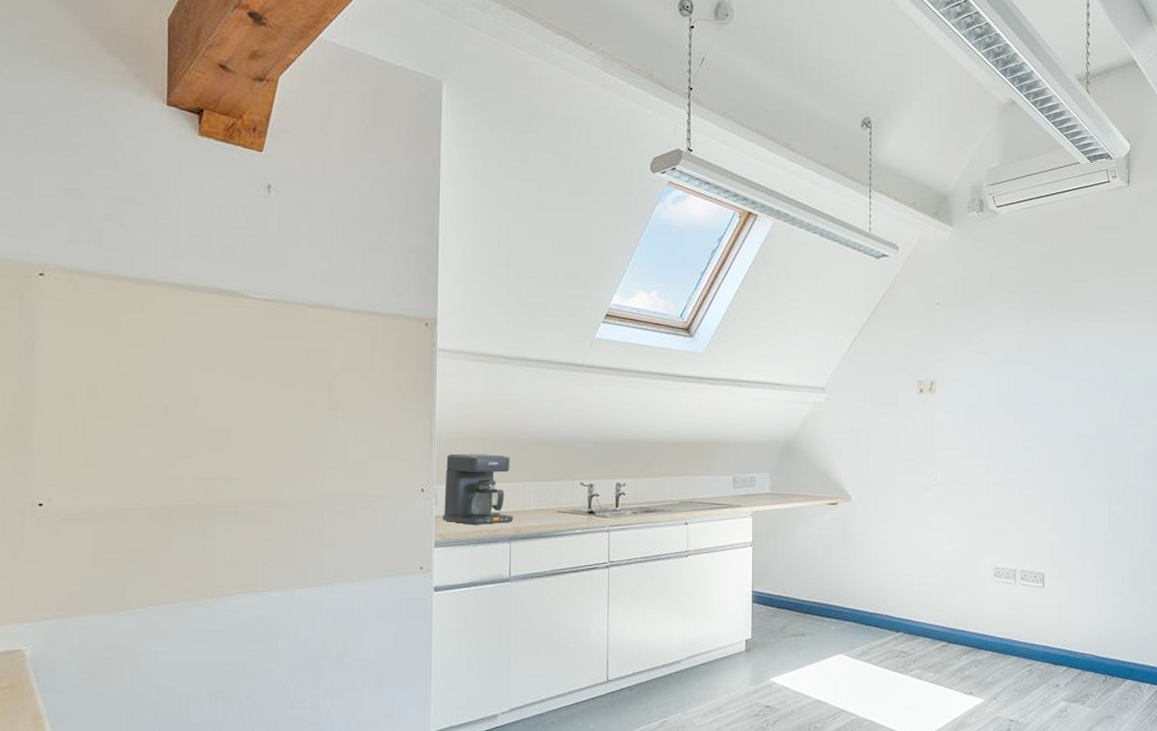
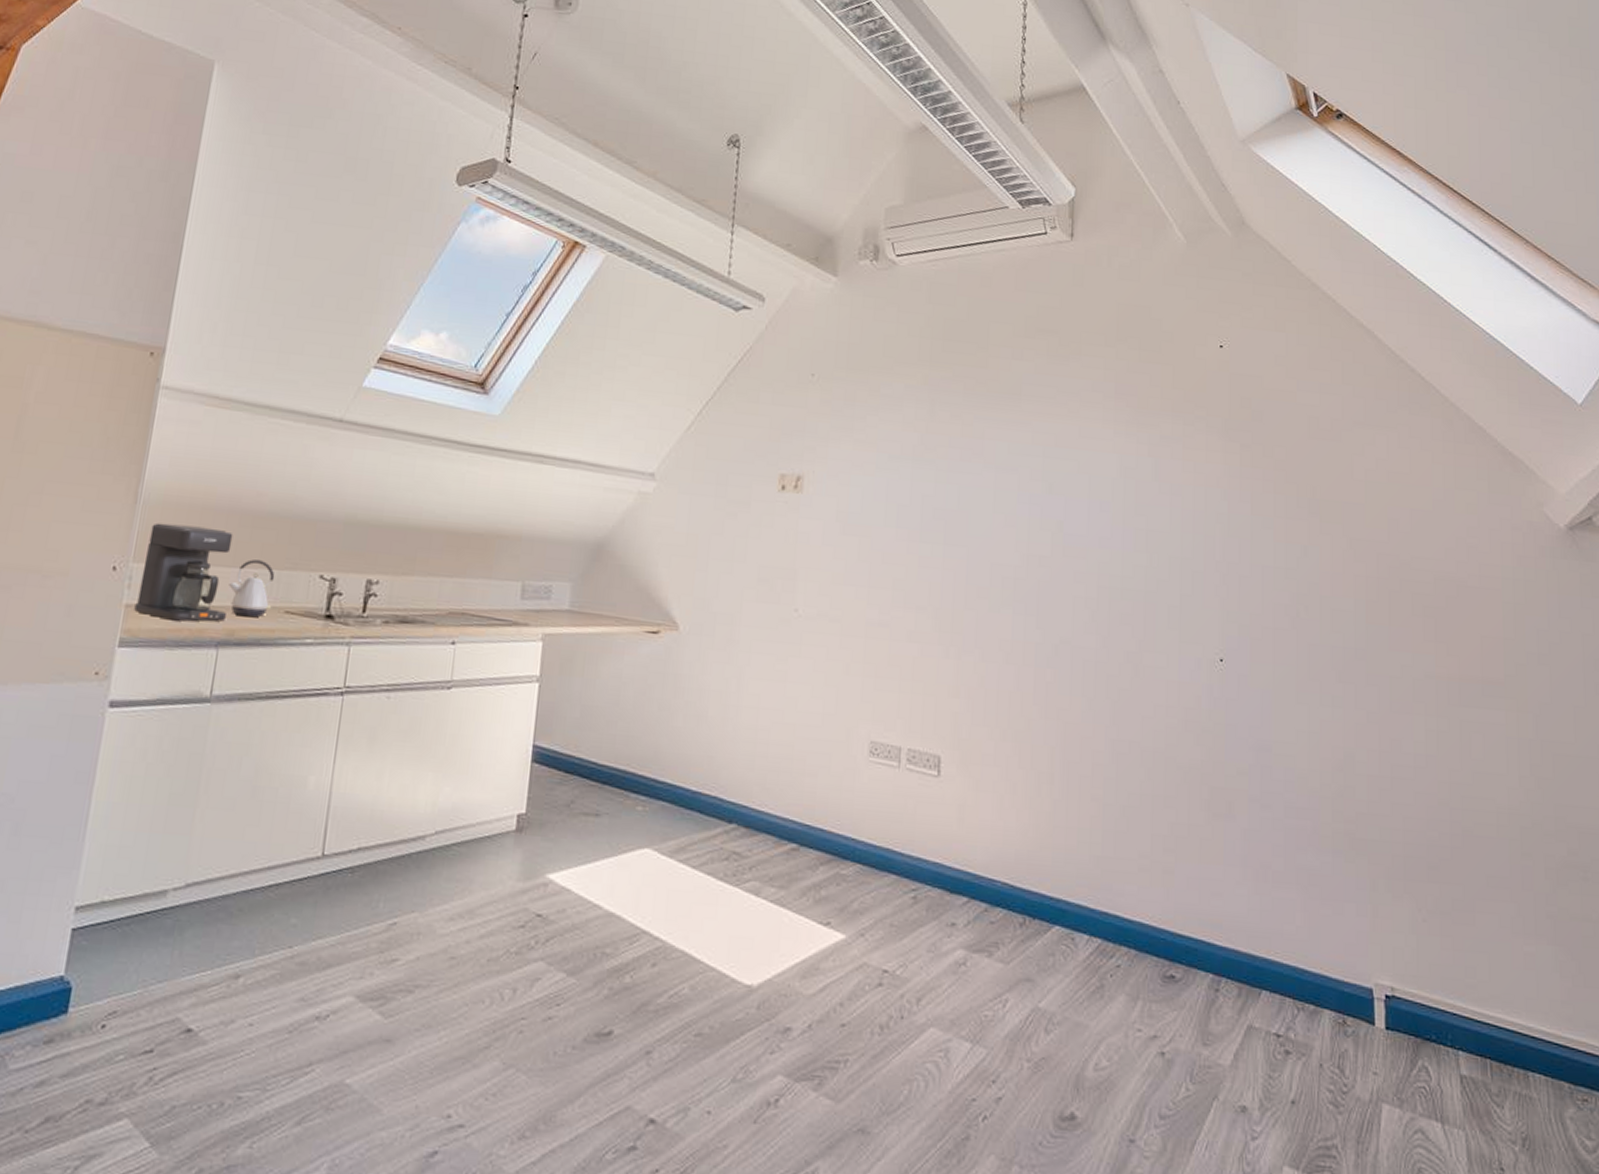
kettle: none [512,474,547,518] -> present [228,558,275,618]

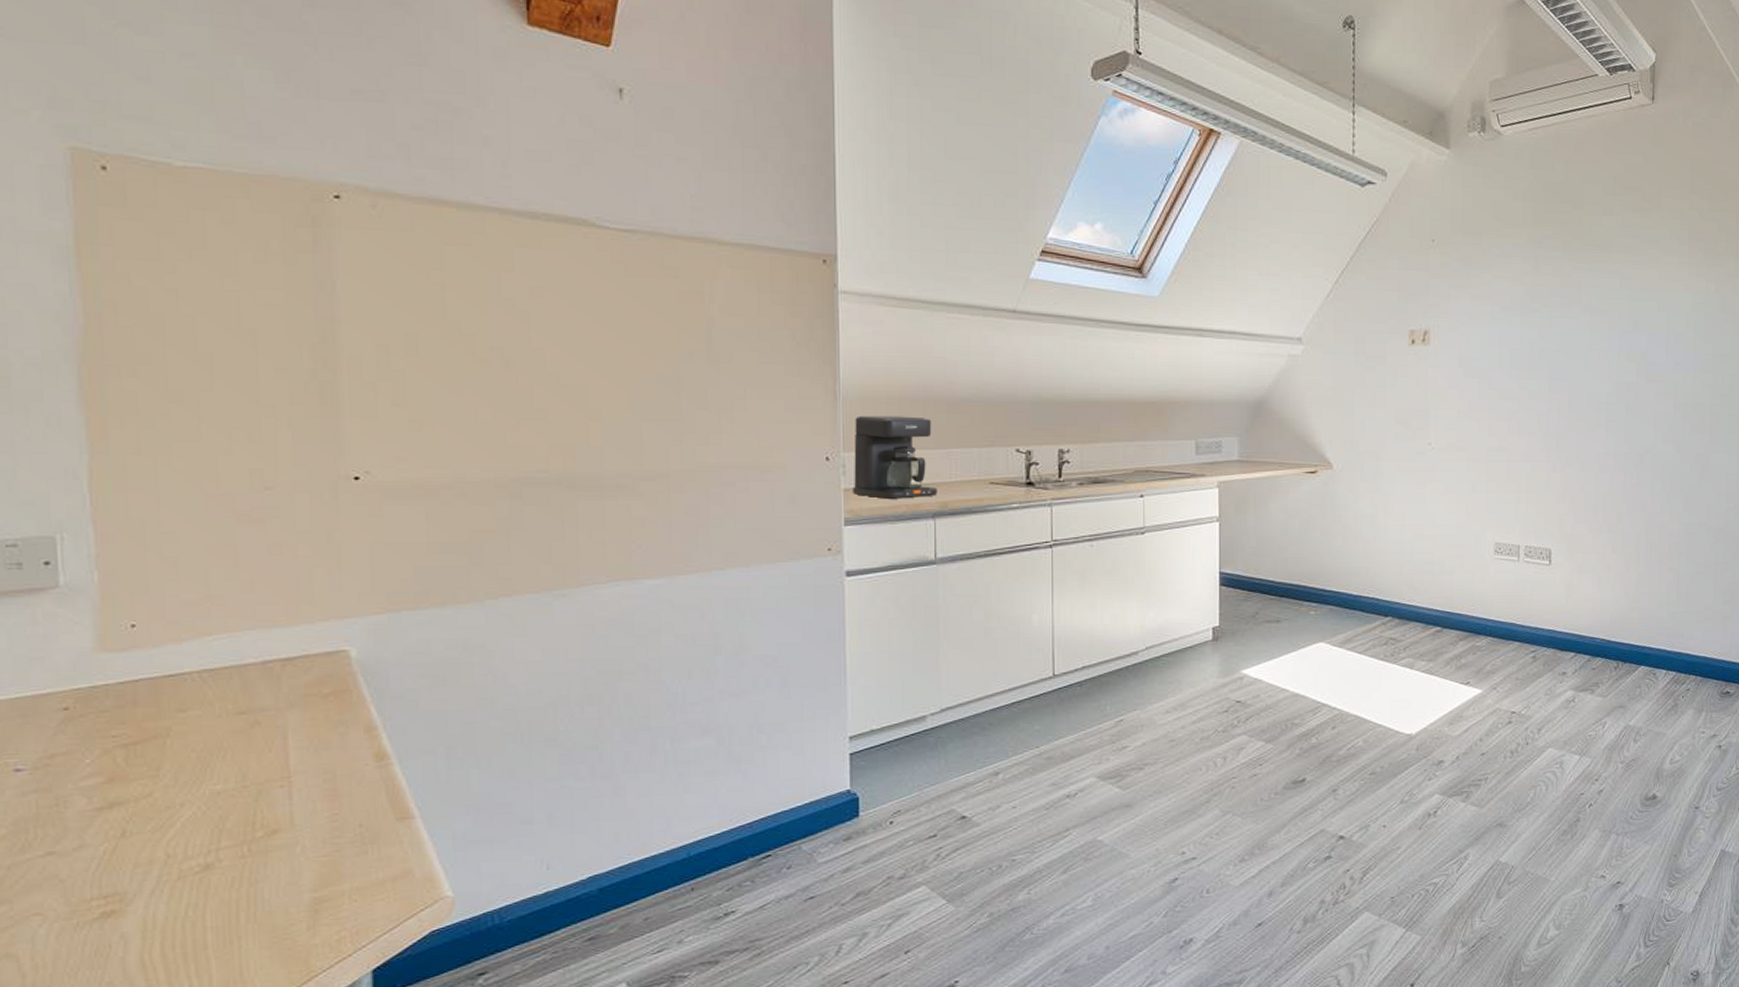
kettle: present [228,558,275,618] -> none [935,439,977,490]

